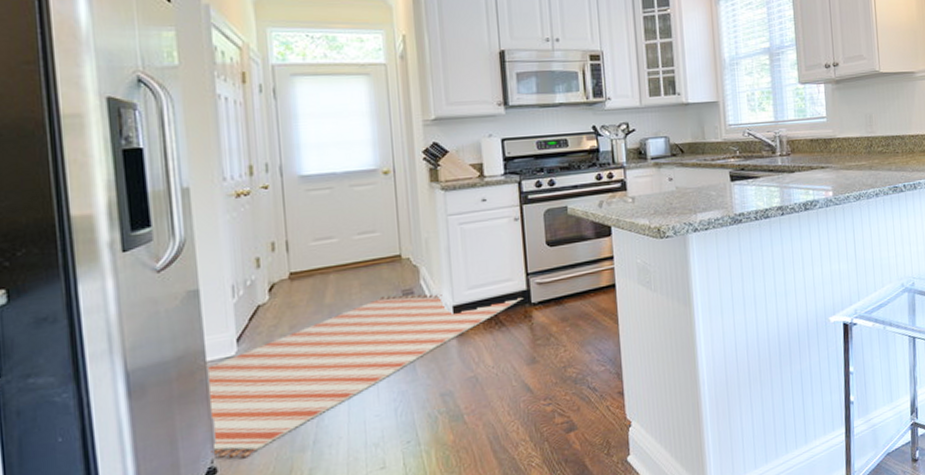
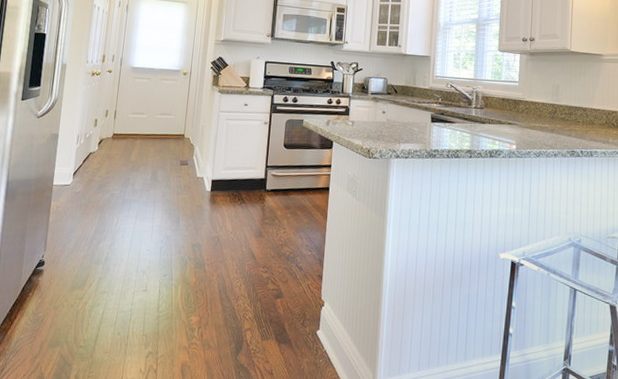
rug: present [208,294,524,458] -> none [43,163,261,258]

